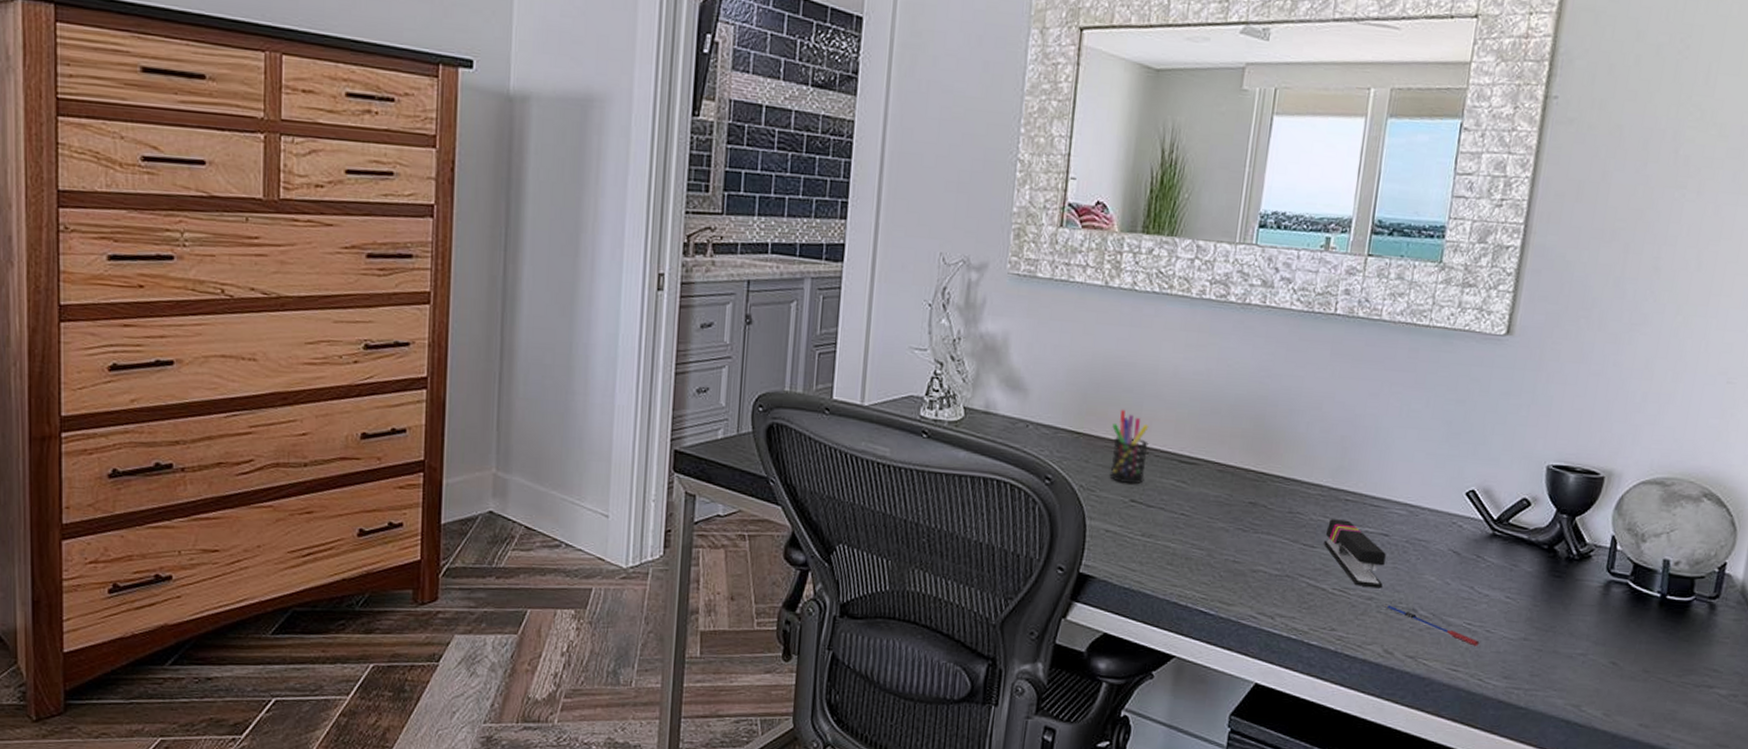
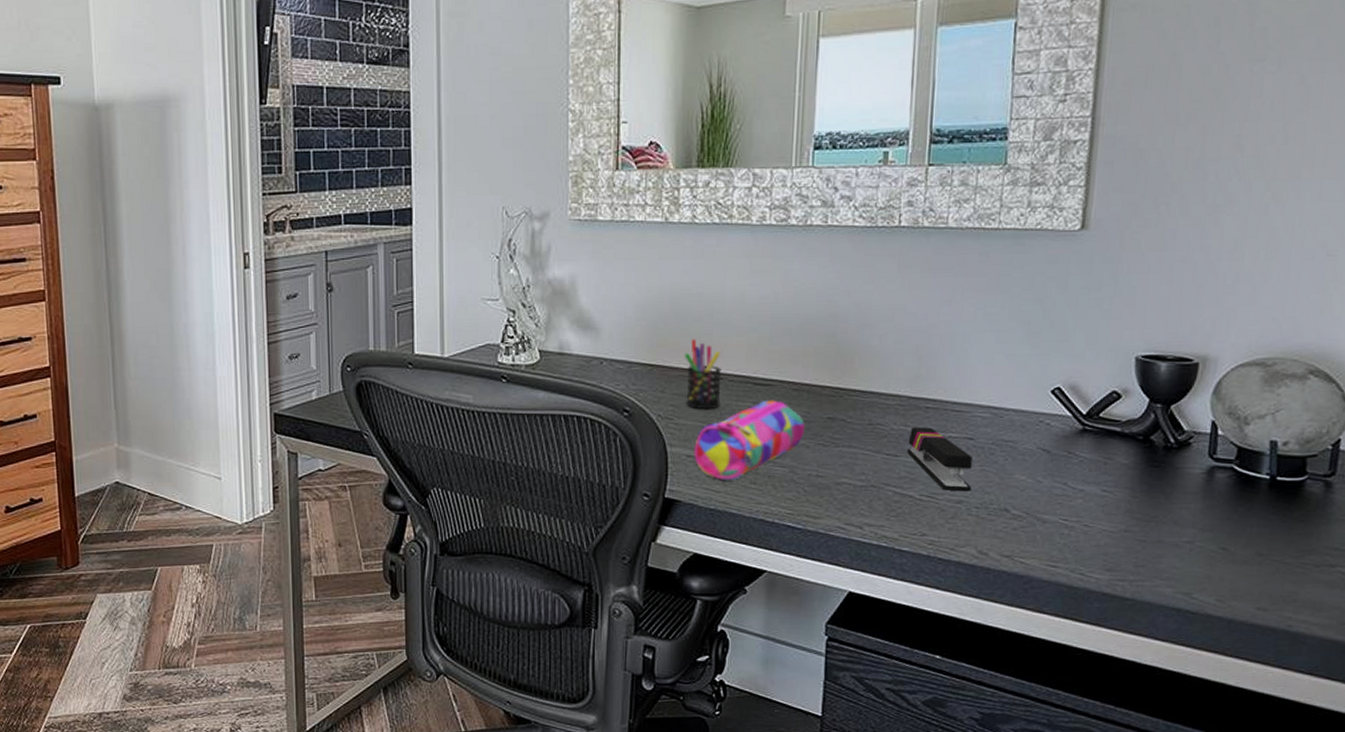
pencil case: none [1112,479,1227,560] -> present [693,400,806,481]
pen: present [1382,604,1480,646] -> none [973,506,1078,541]

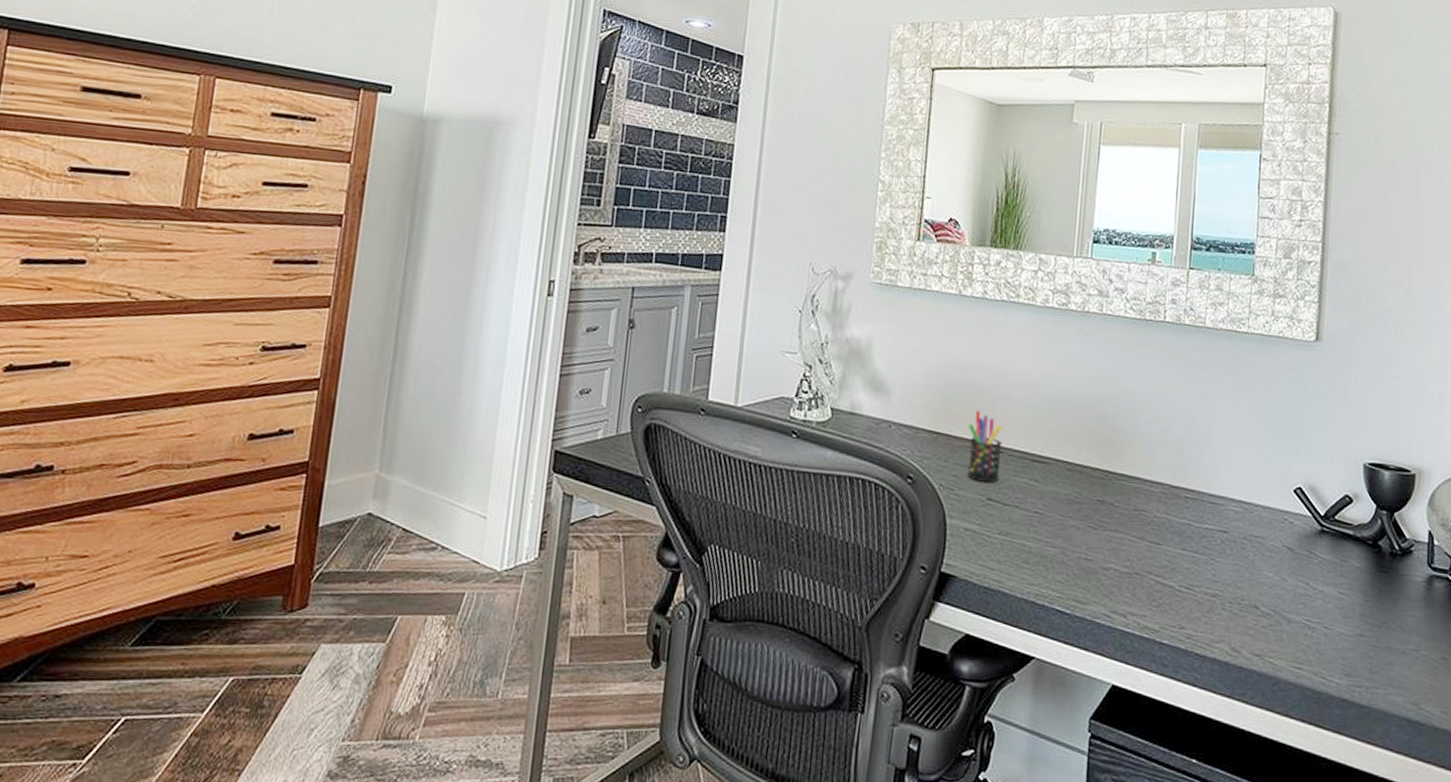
pencil case: present [693,400,806,481] -> none [971,477,1077,559]
stapler: present [907,427,972,492] -> none [1168,516,1226,586]

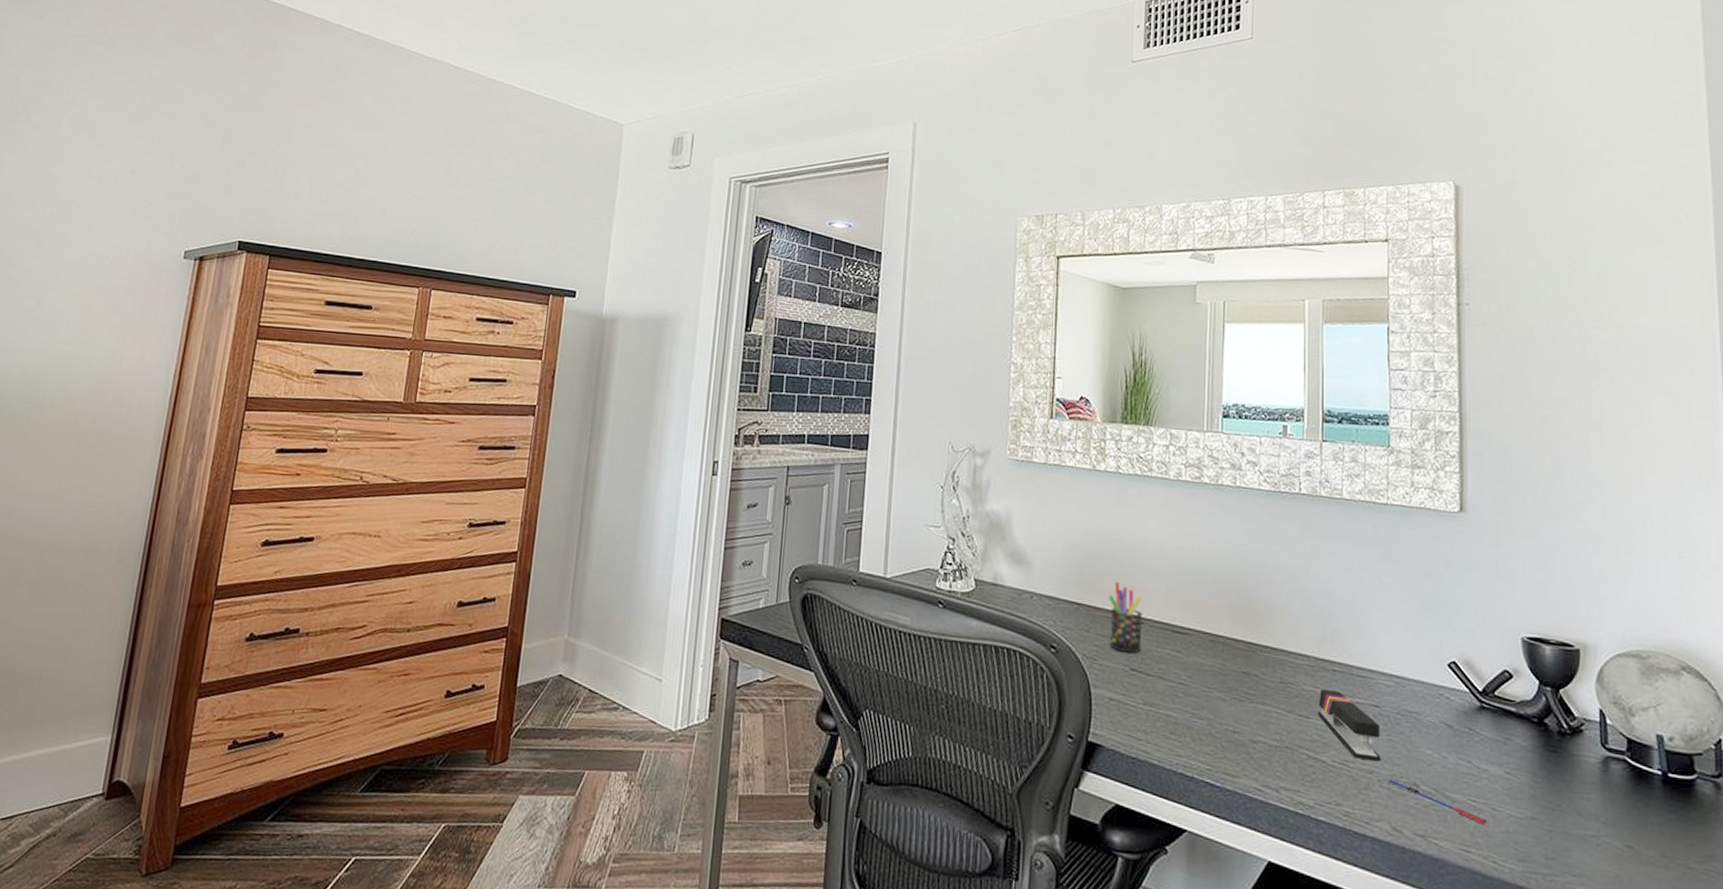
stapler: none [1168,516,1226,586] -> present [1318,689,1381,762]
pen: none [1226,601,1320,643] -> present [1384,778,1487,825]

